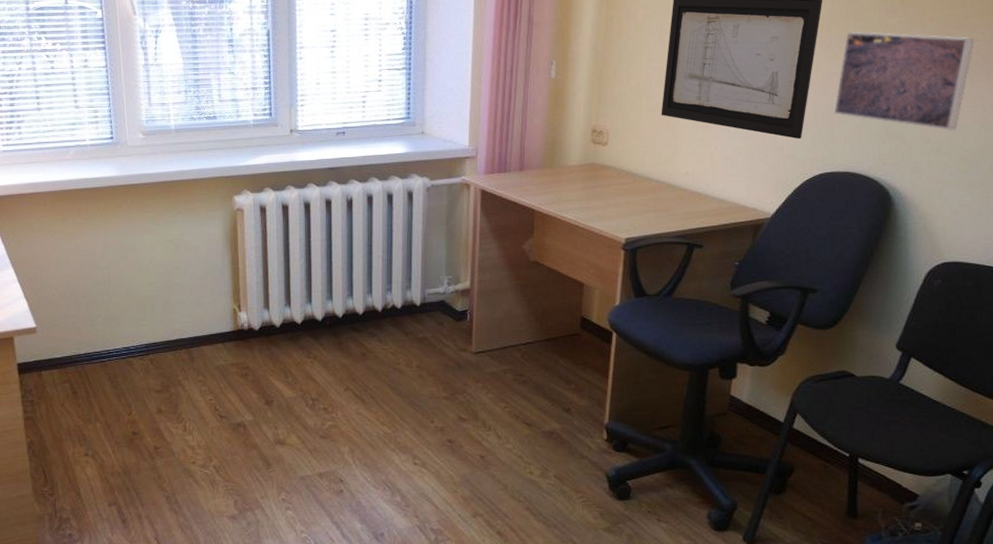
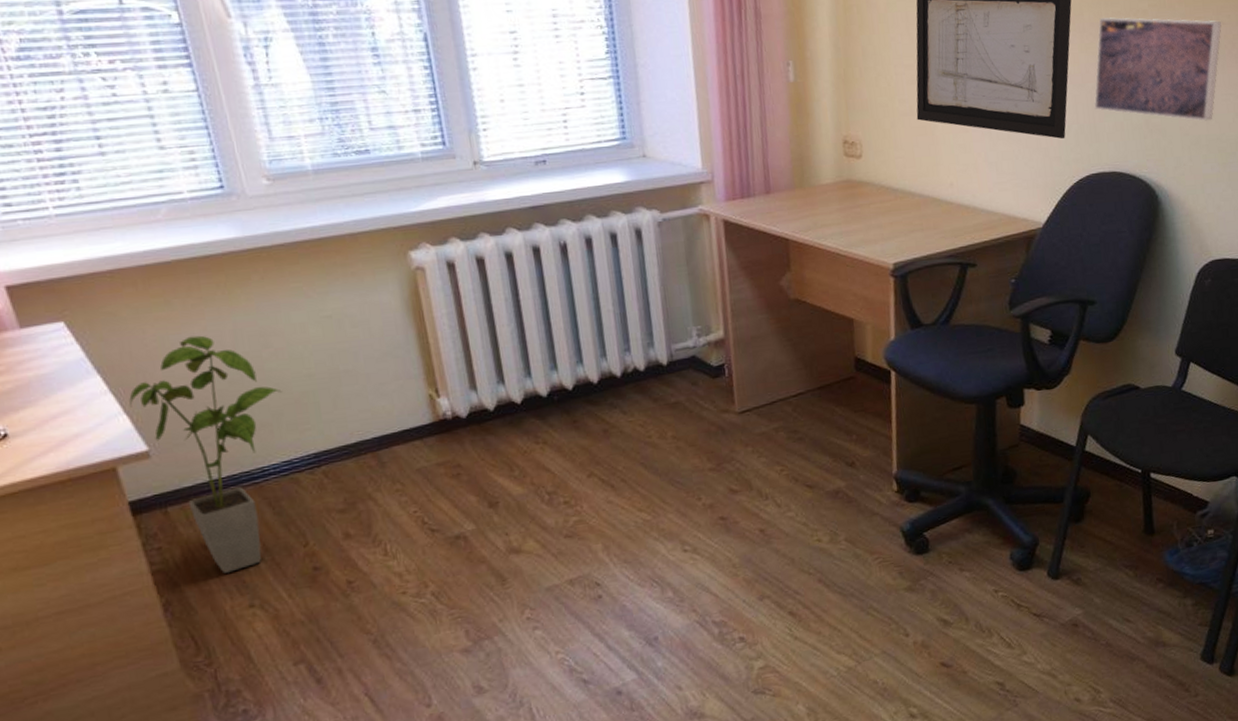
house plant: none [29,246,130,427] -> present [129,335,282,573]

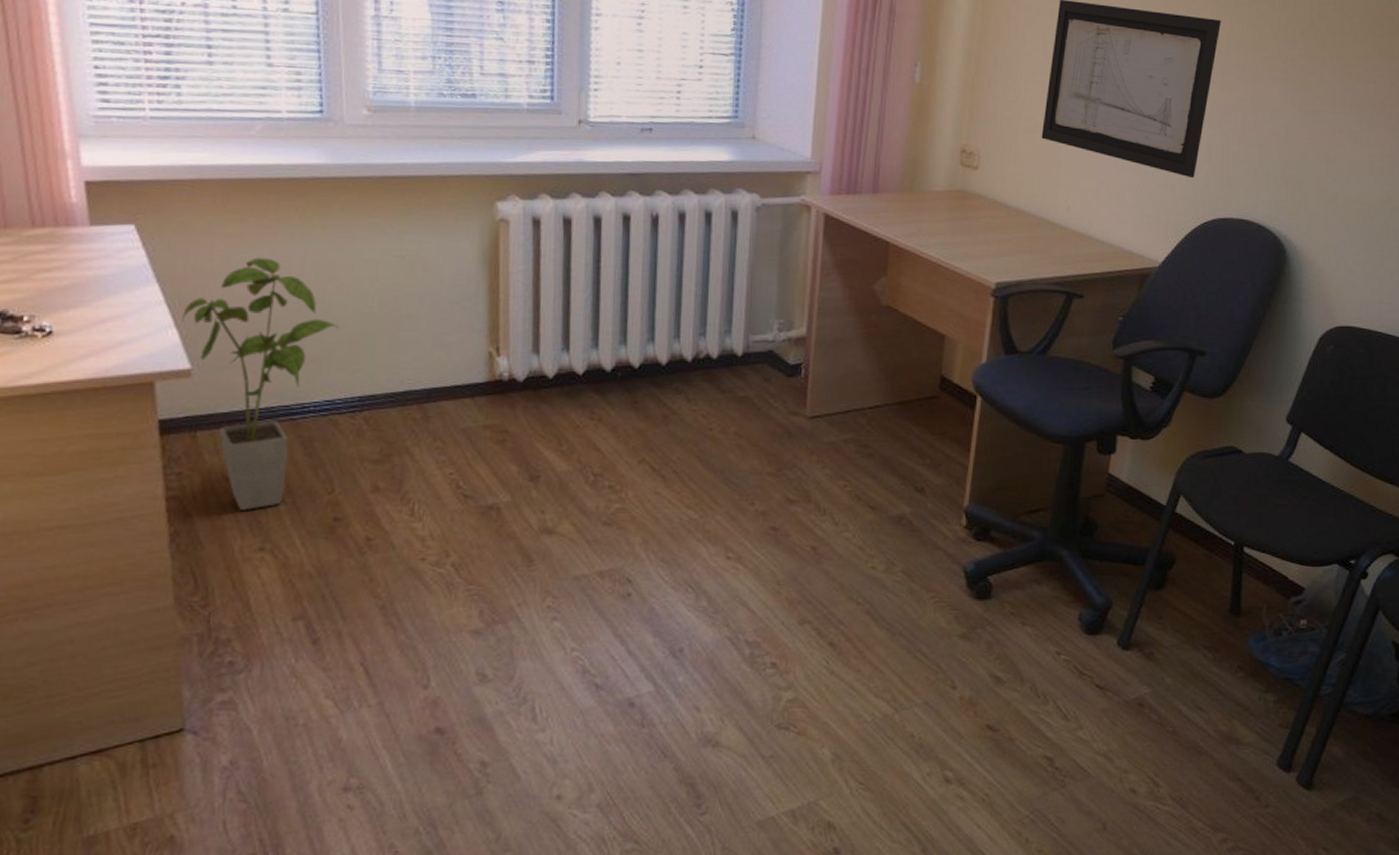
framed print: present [1094,17,1222,121] -> none [1229,61,1373,180]

